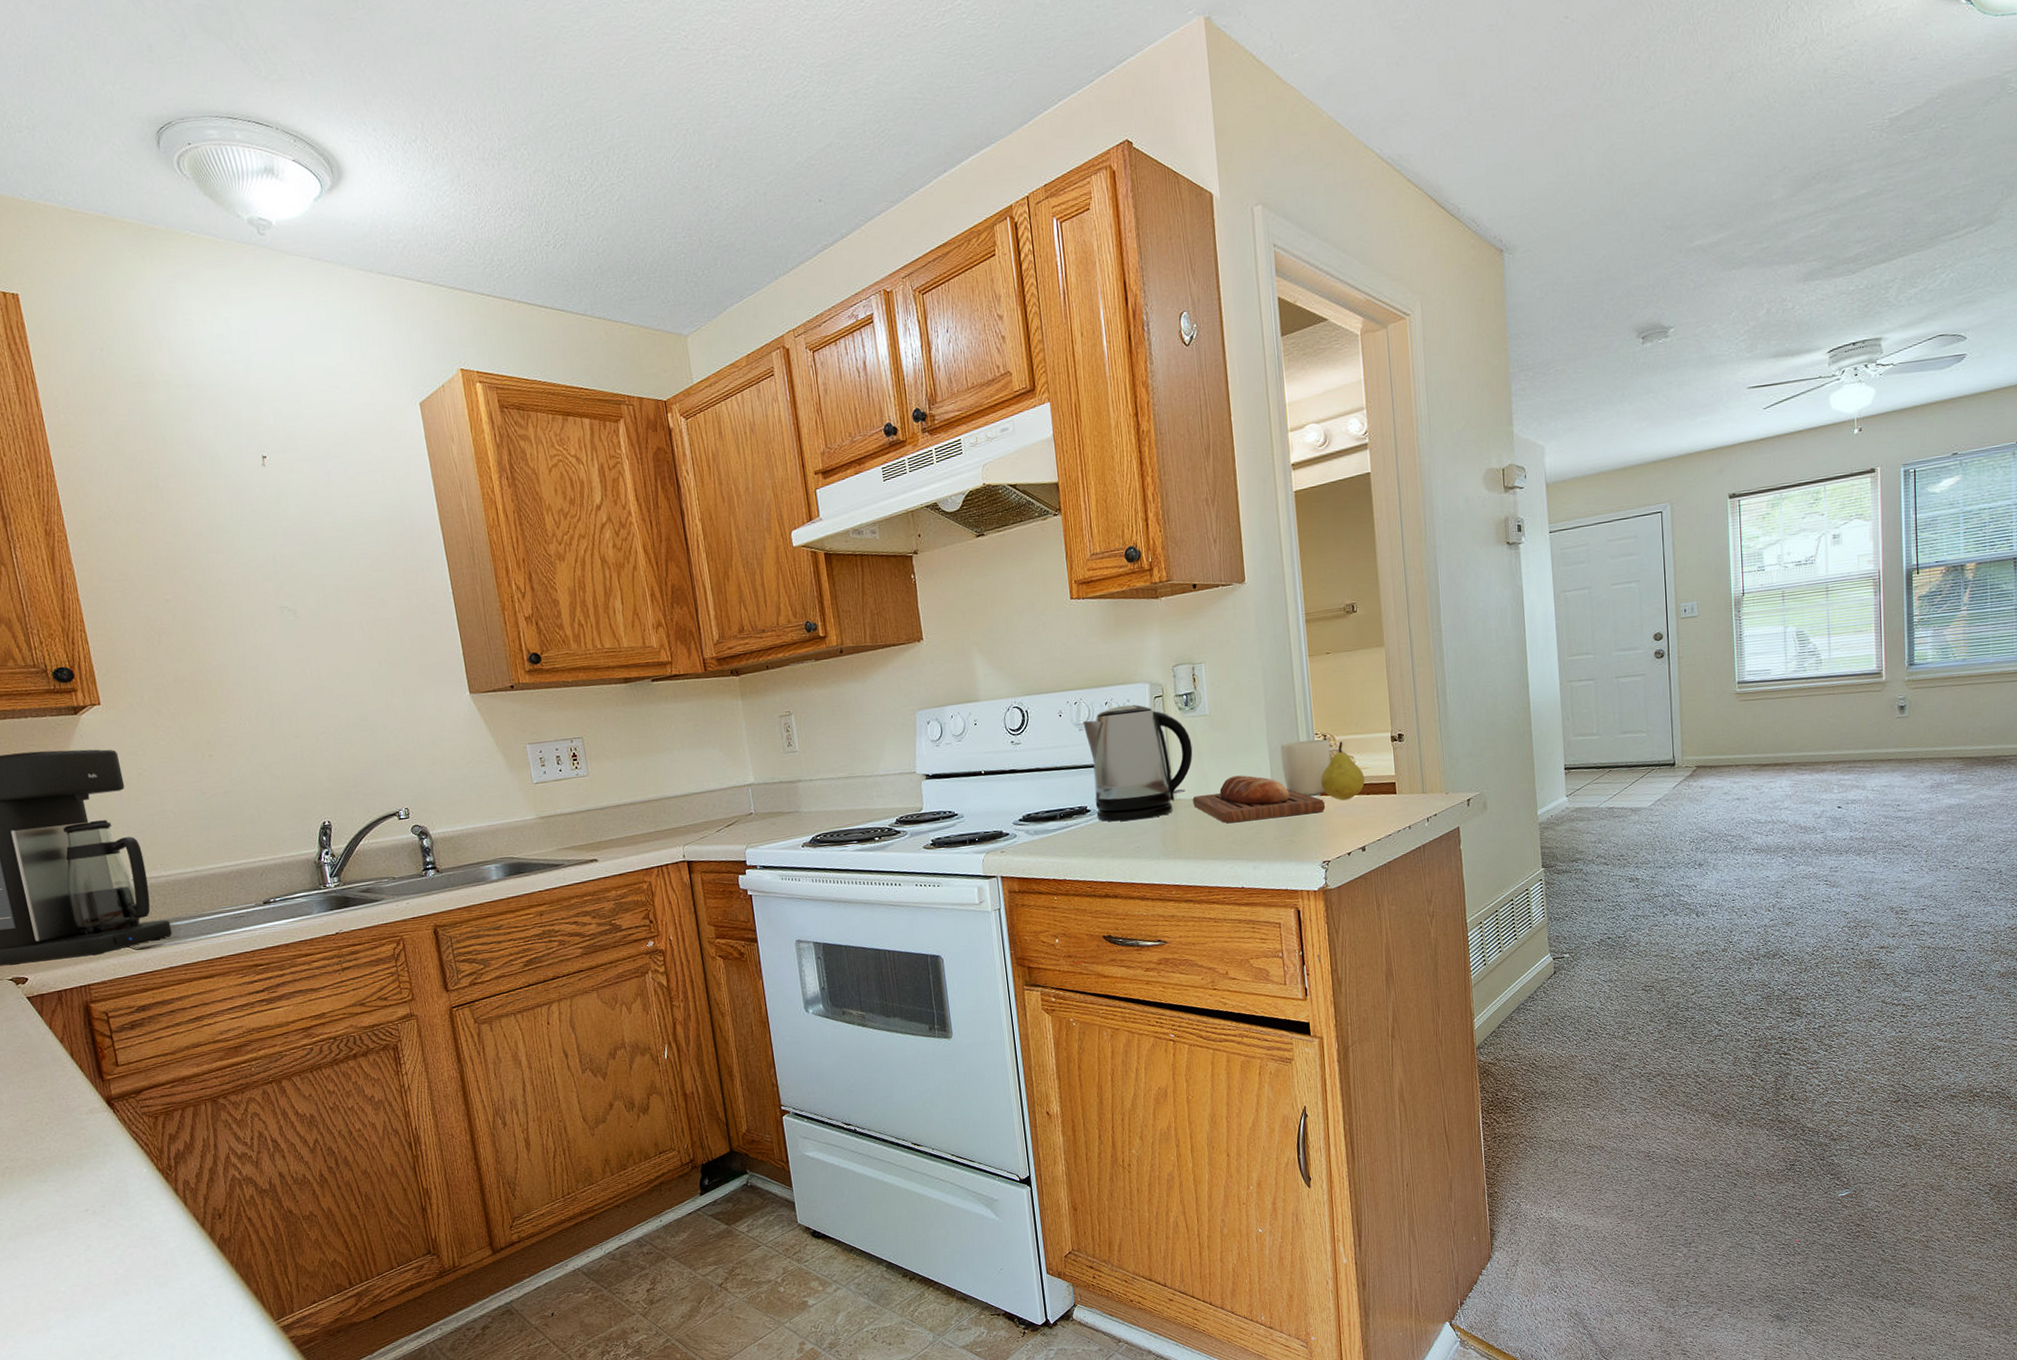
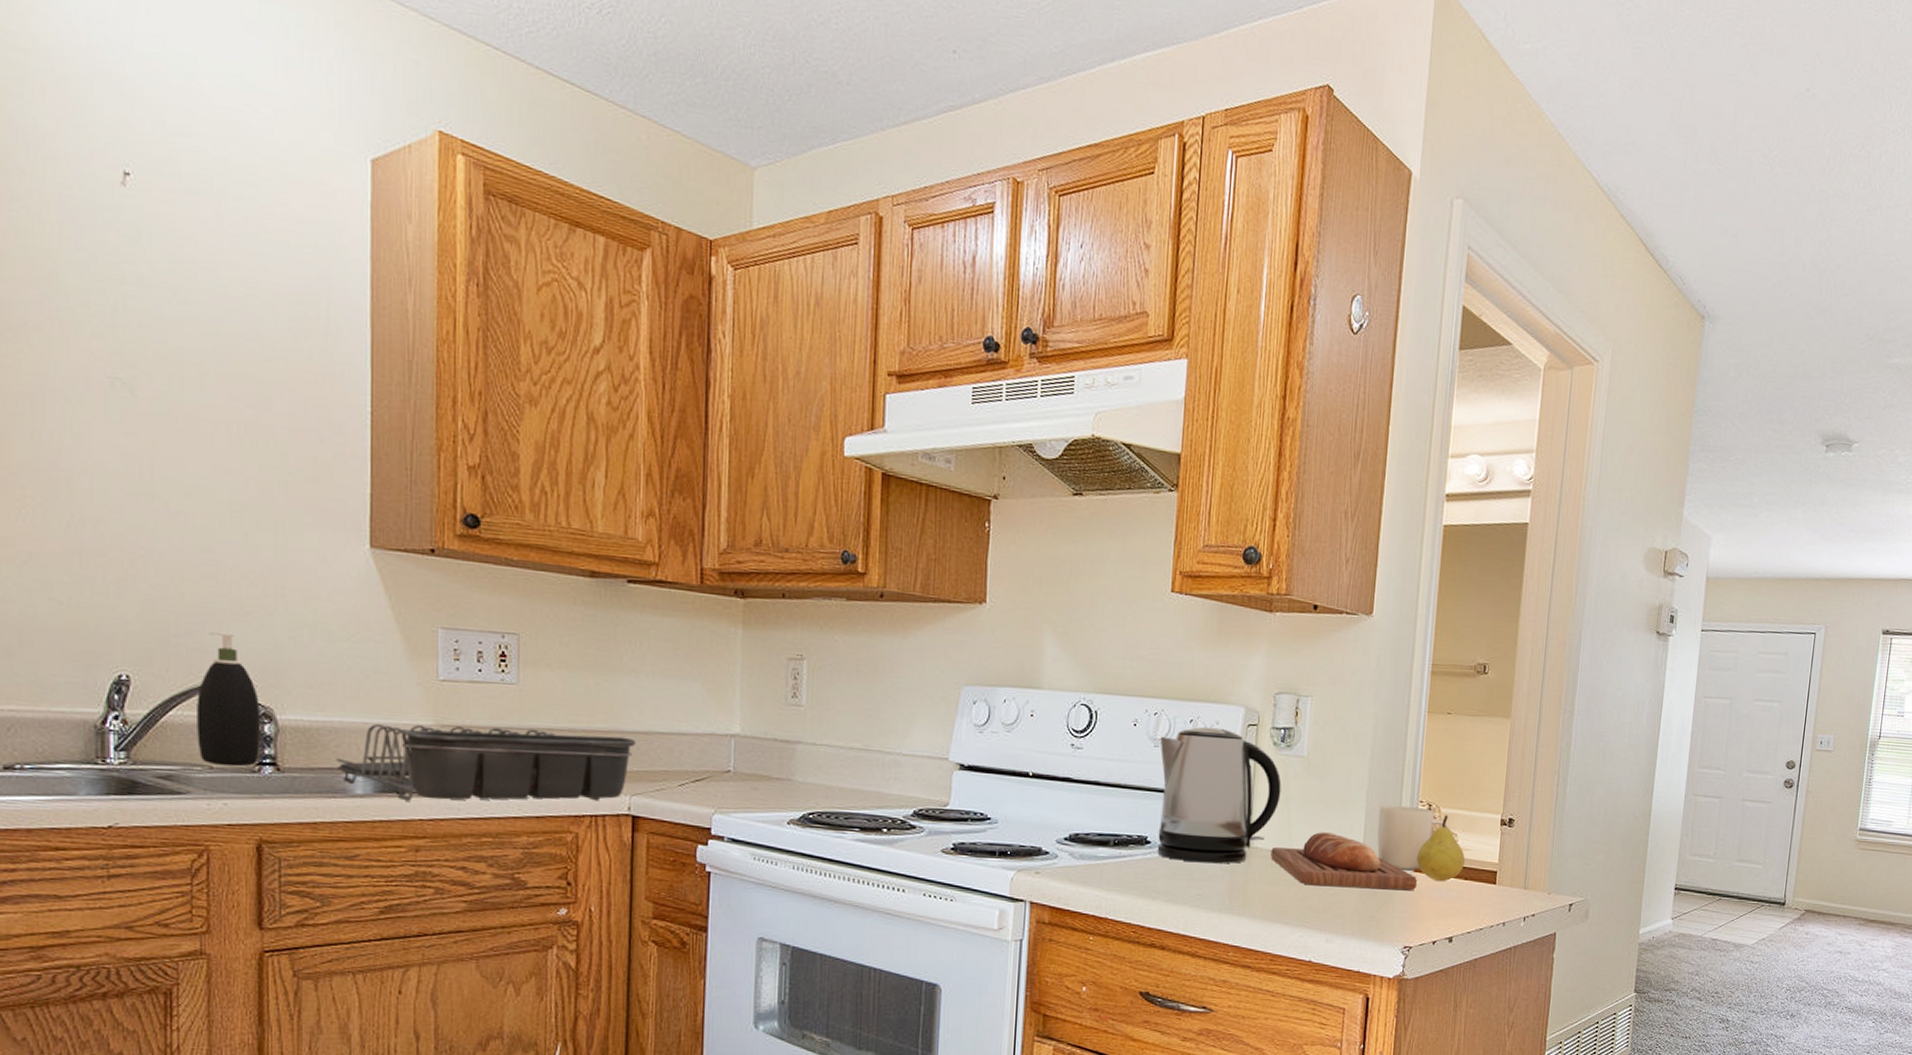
soap dispenser: none [374,777,424,876] -> present [197,631,261,767]
dish rack: none [475,801,680,879] -> present [337,723,636,801]

